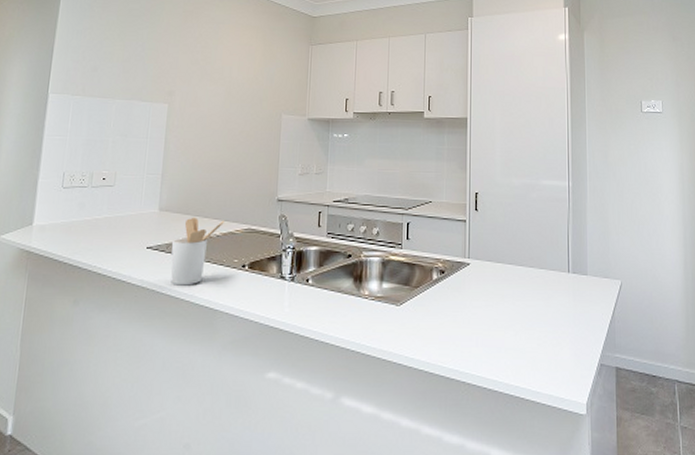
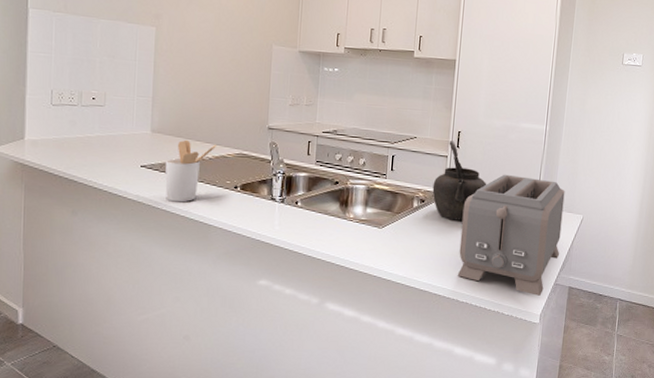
kettle: none [452,203,511,293] -> present [432,141,487,221]
toaster: none [487,237,601,380] -> present [457,174,565,296]

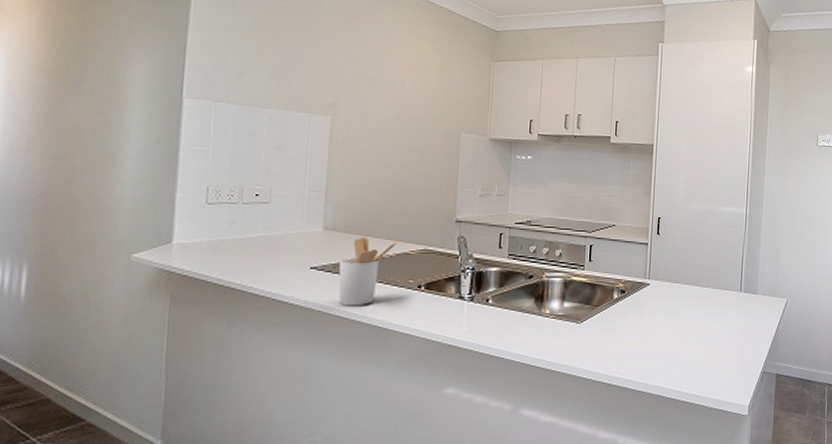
kettle: present [432,141,487,221] -> none [633,227,689,311]
toaster: present [457,174,565,296] -> none [661,260,768,386]

